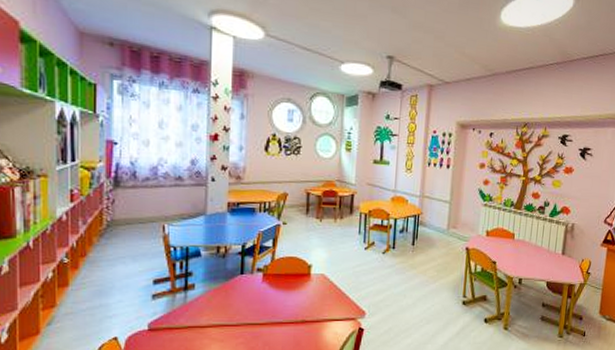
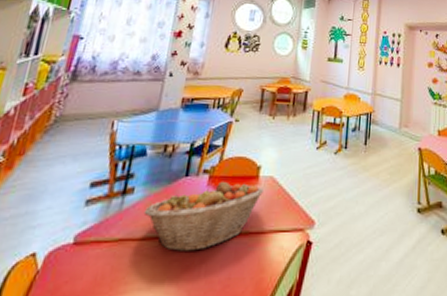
fruit basket: none [207,278,316,336] -> present [144,181,263,251]

